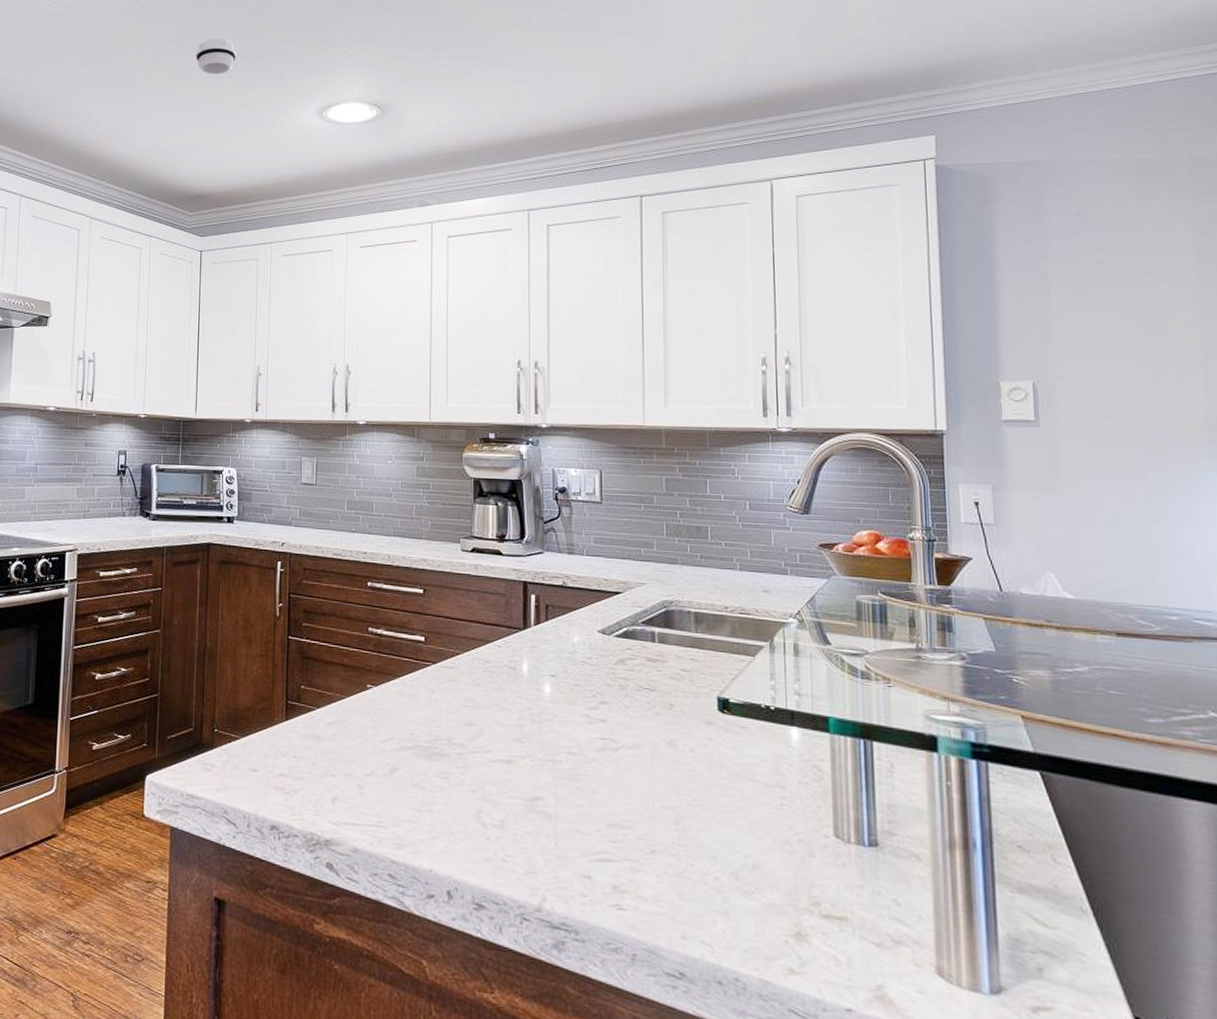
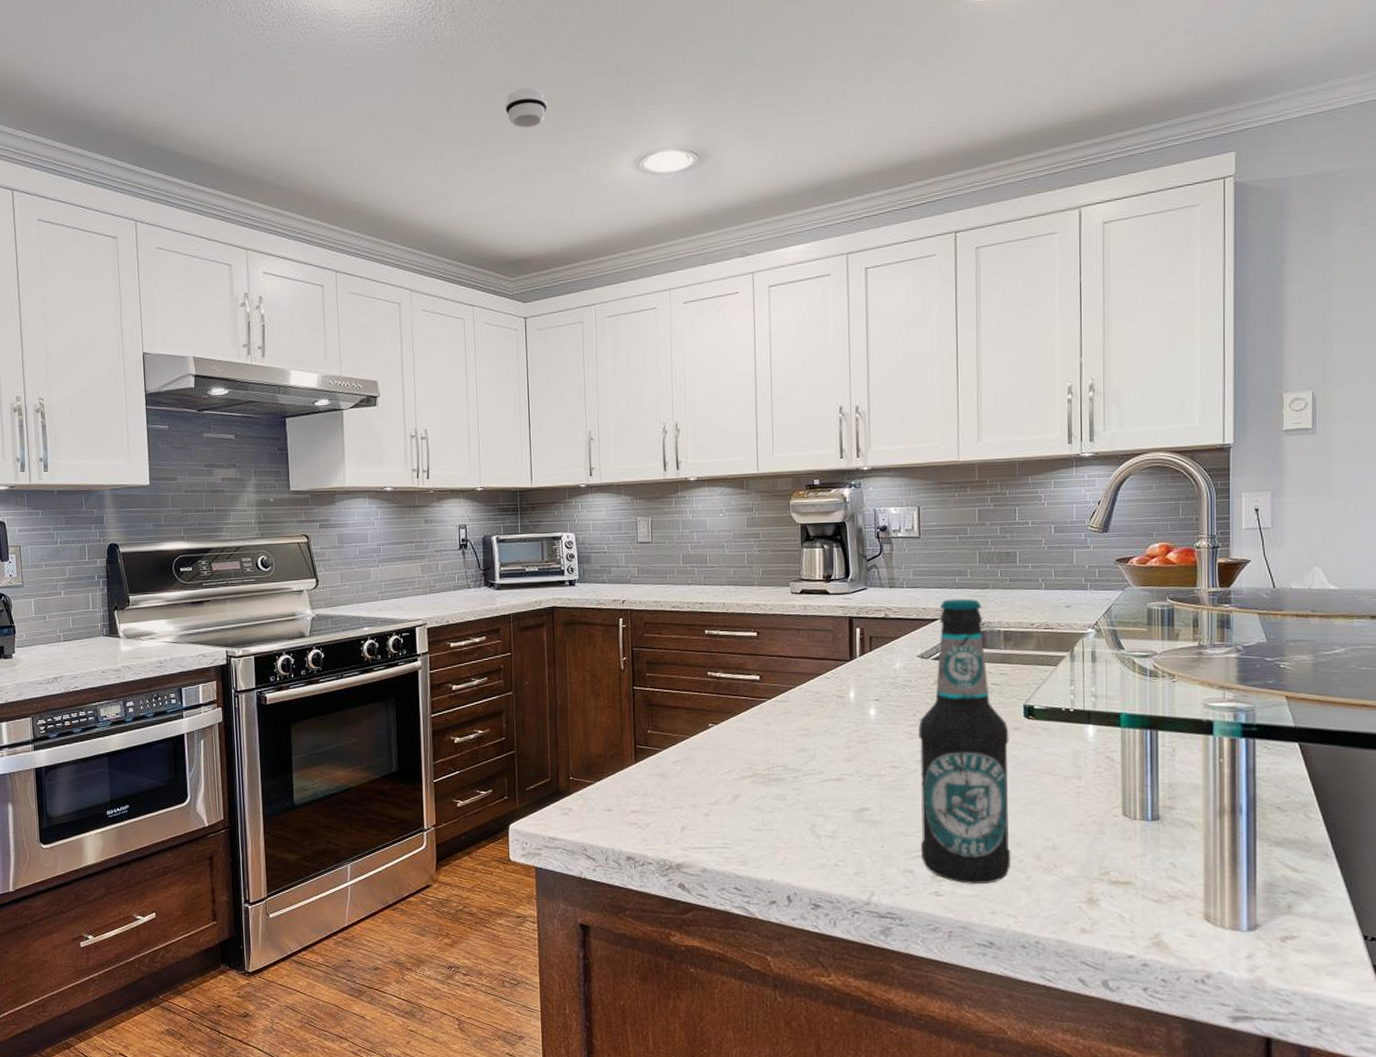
bottle: none [597,571,705,901] -> present [917,598,1011,884]

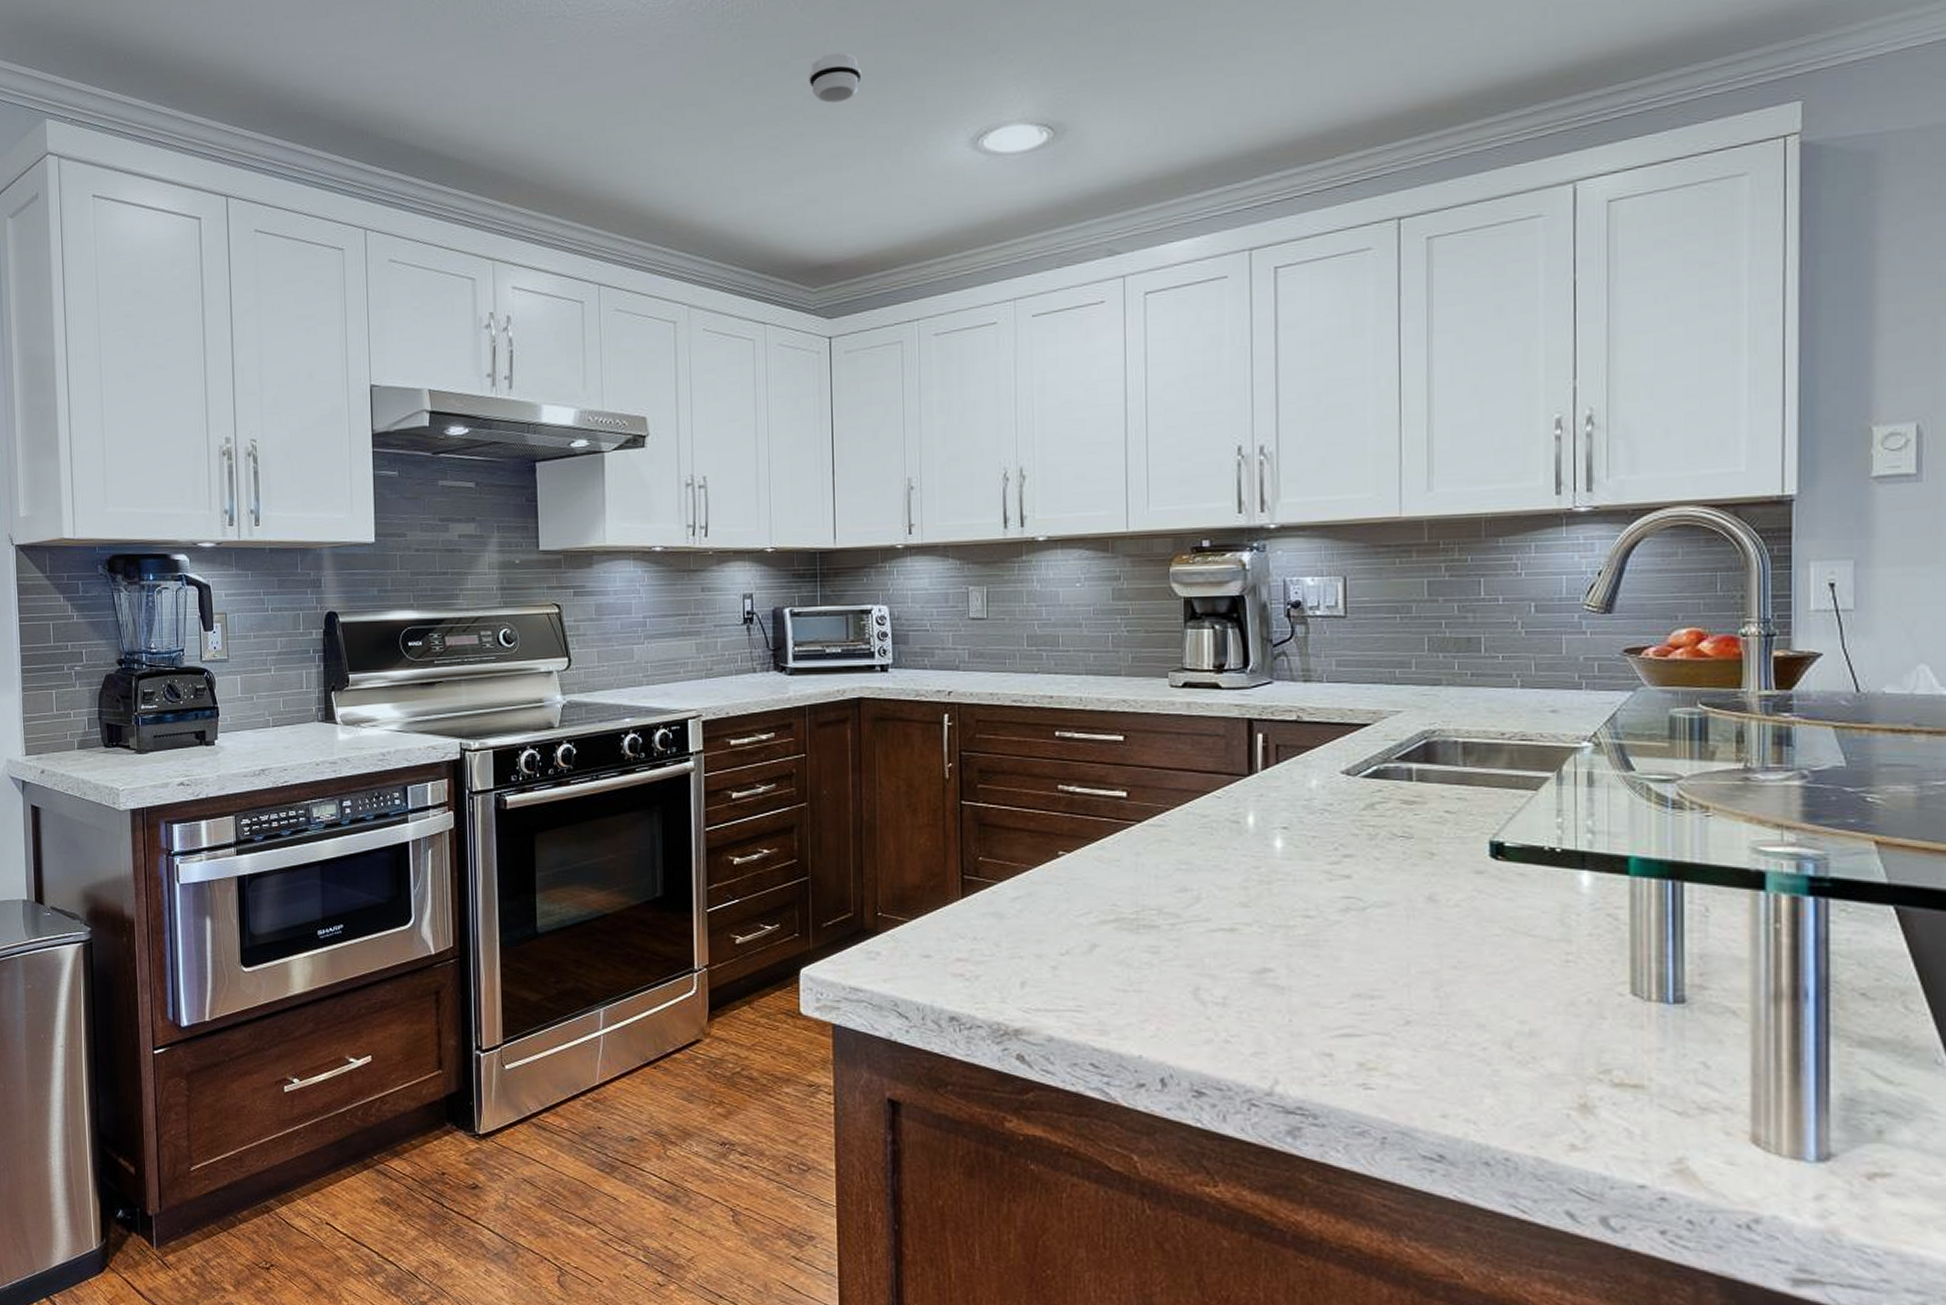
bottle: present [917,598,1011,884] -> none [1340,698,1471,1076]

